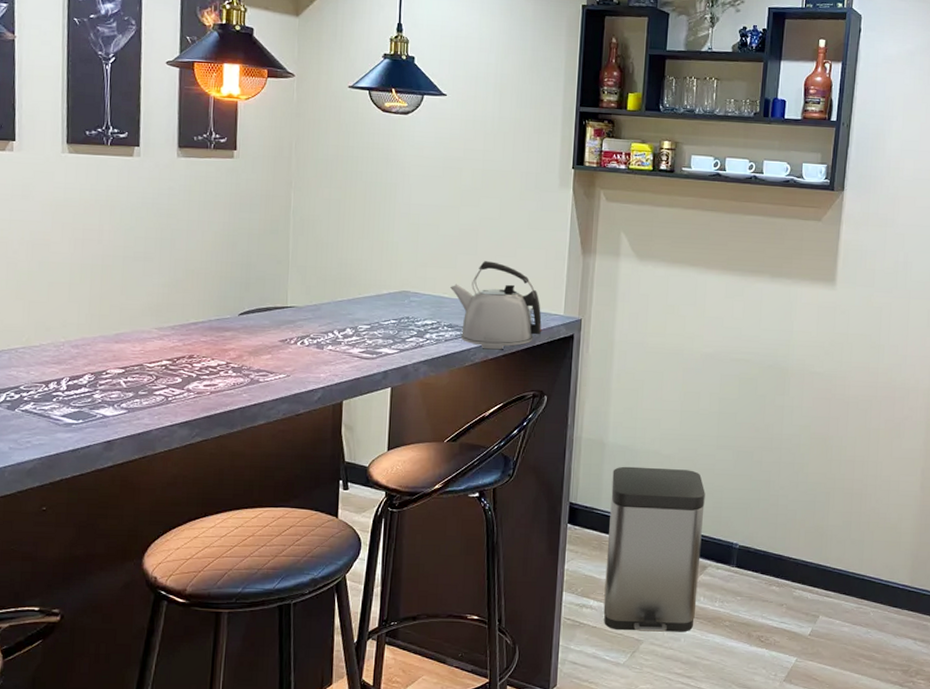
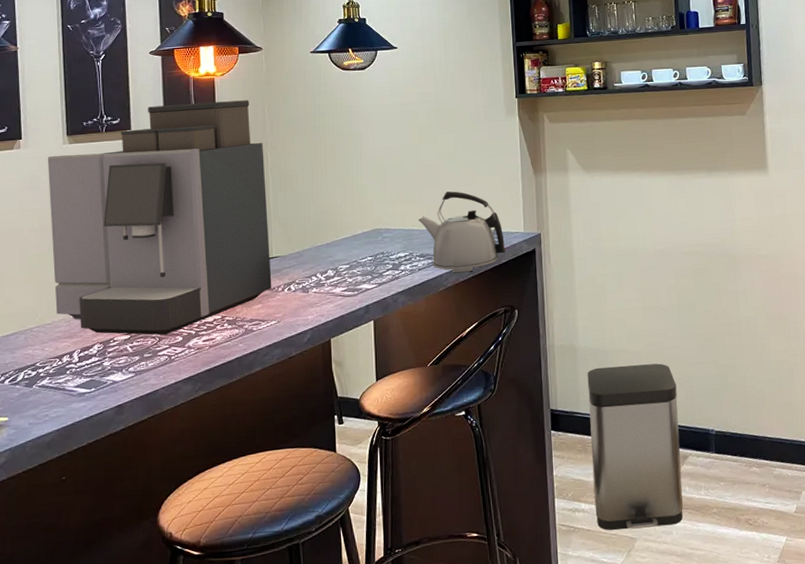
coffee machine: none [43,123,287,375] -> present [47,100,272,335]

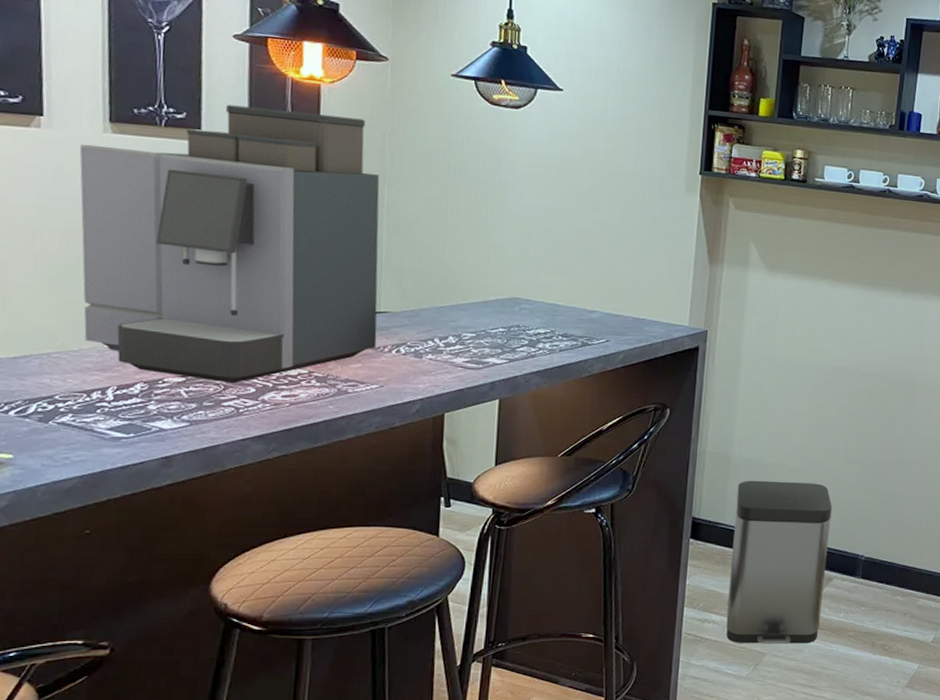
kettle: present [417,191,506,273] -> none [565,268,666,361]

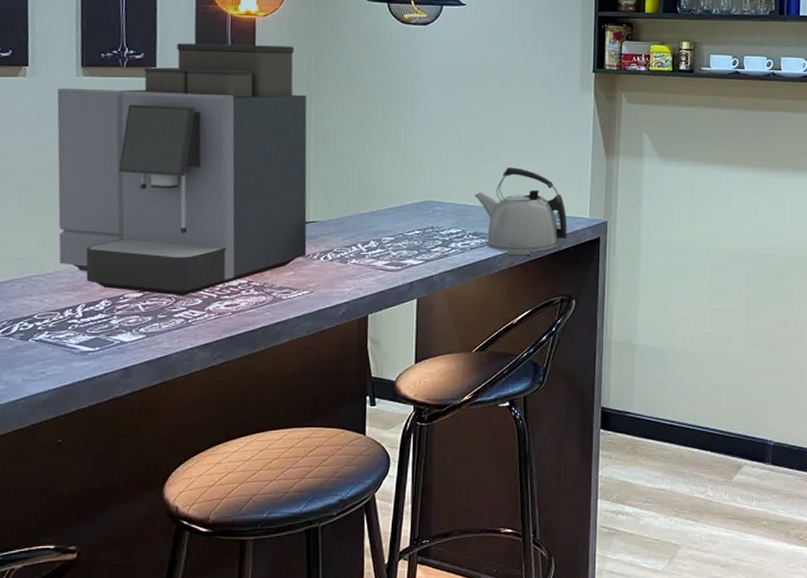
kettle: none [565,268,666,361] -> present [473,167,568,256]
pedal bin: present [726,480,832,644] -> none [639,367,738,536]

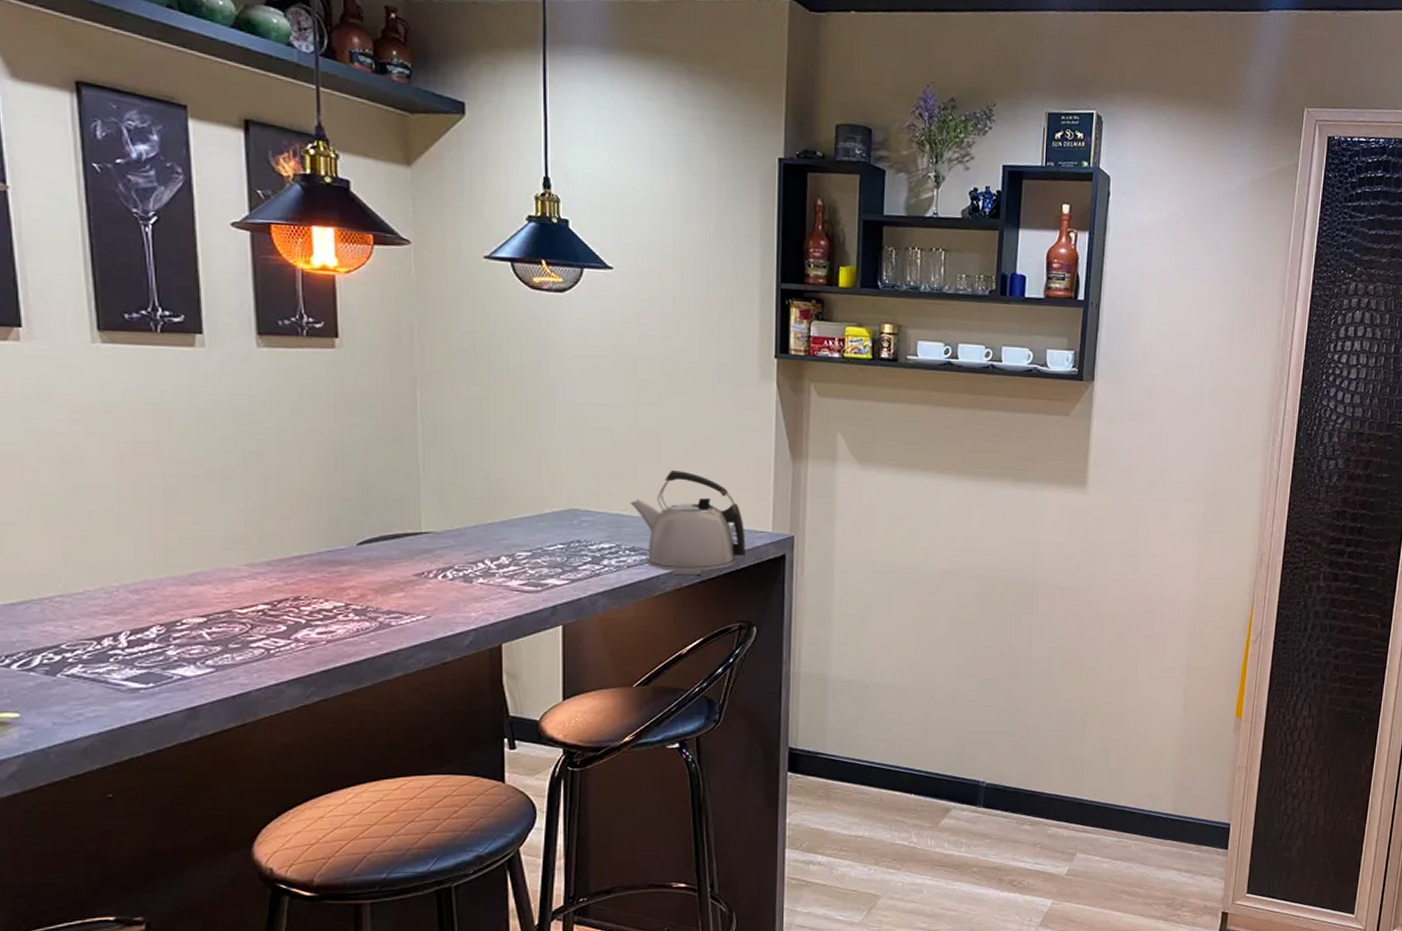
coffee machine: present [57,43,307,296] -> none [66,303,420,622]

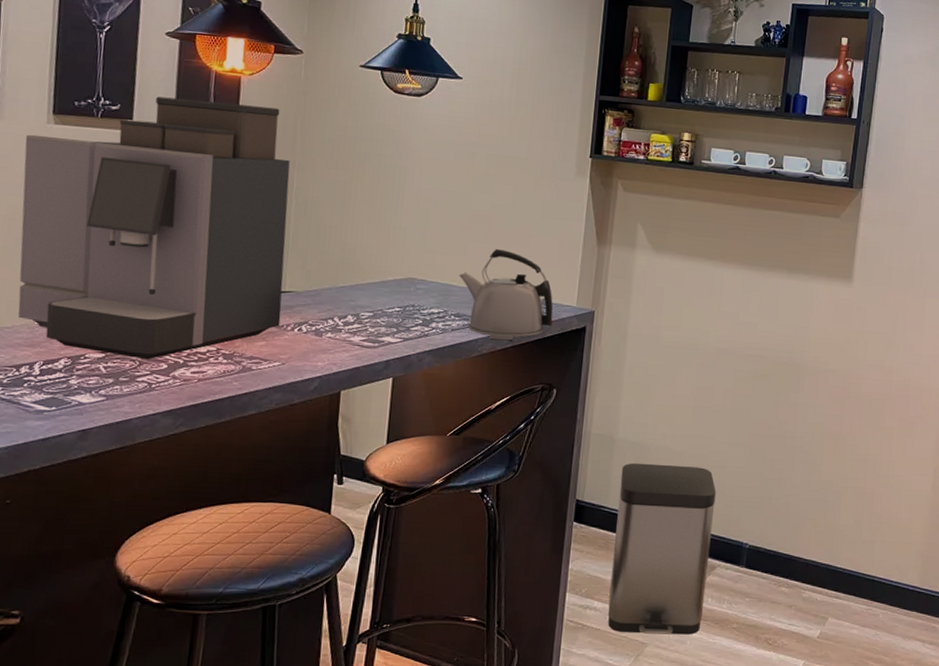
coffee machine: none [66,303,420,622] -> present [18,96,290,360]
pedal bin: none [834,702,946,886] -> present [607,463,716,635]

